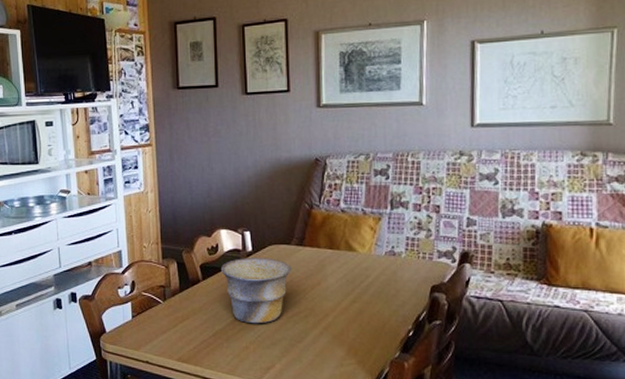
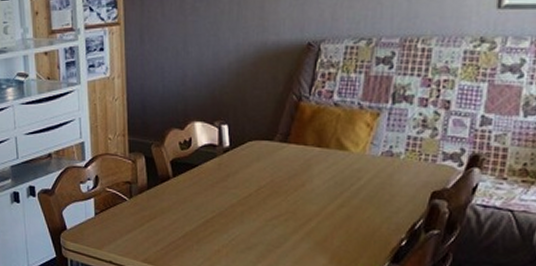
bowl: present [221,257,292,324] -> none [194,153,273,227]

